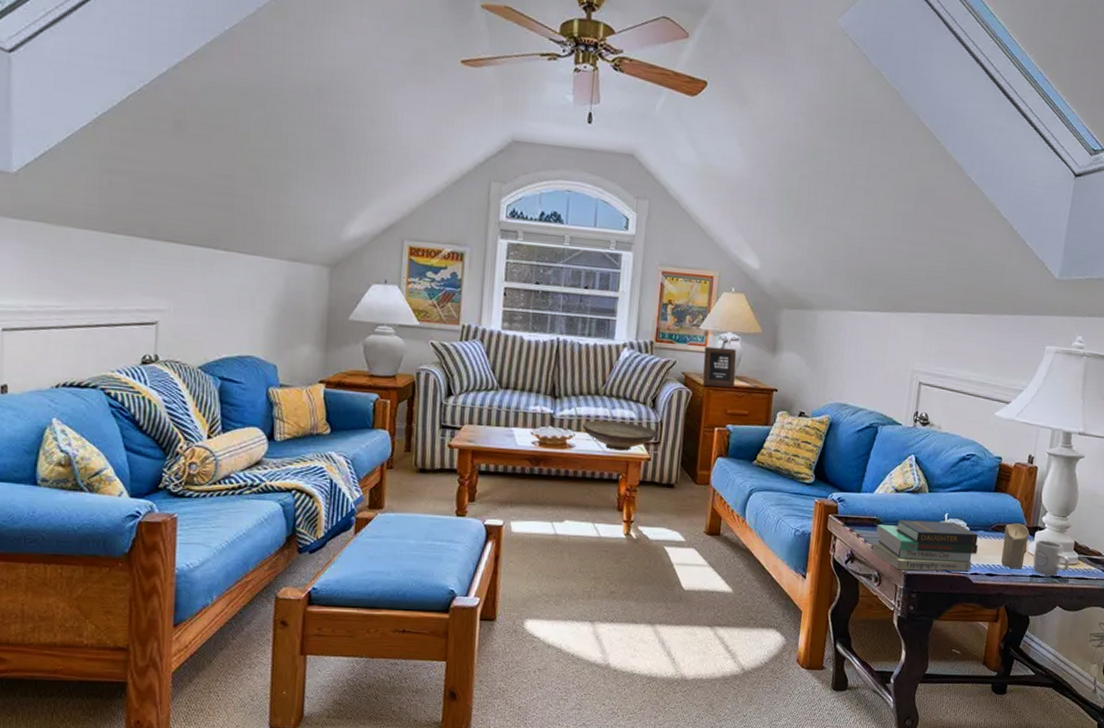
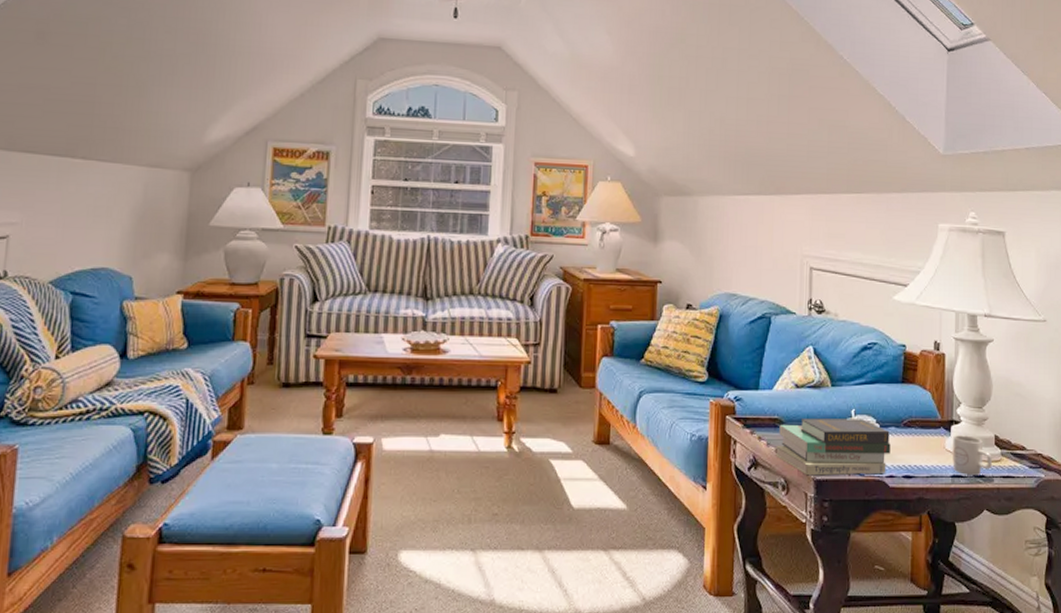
decorative bowl: present [583,420,658,451] -> none [457,321,537,354]
picture frame: present [702,346,737,388] -> none [582,238,617,281]
candle: present [1001,523,1030,569] -> none [917,417,945,469]

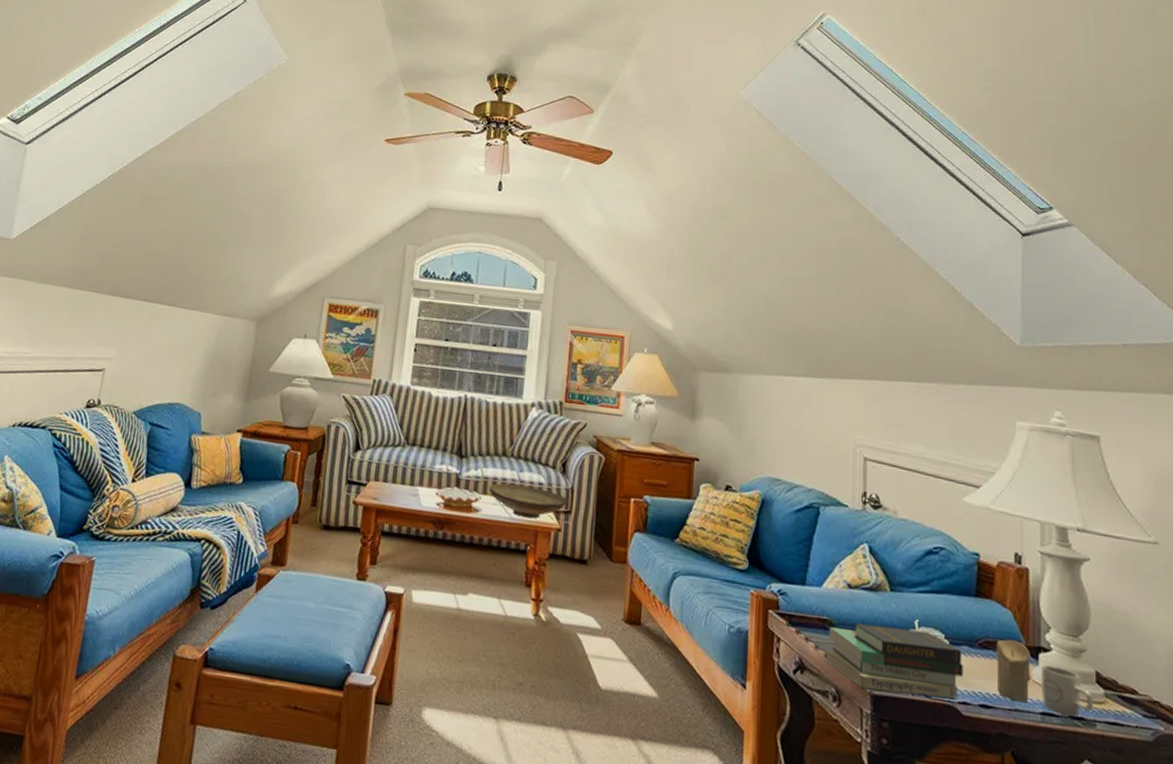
decorative bowl: none [457,321,537,354] -> present [489,483,569,519]
candle: none [917,417,945,469] -> present [996,639,1031,703]

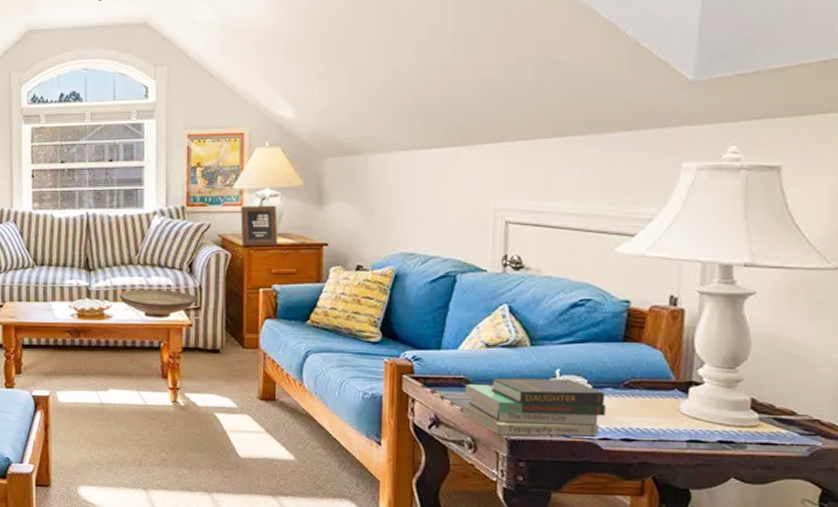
picture frame: none [616,409,652,455] -> present [240,205,278,246]
candle: present [996,639,1031,703] -> none [641,378,680,433]
mug: present [1040,664,1093,718] -> none [688,396,746,442]

